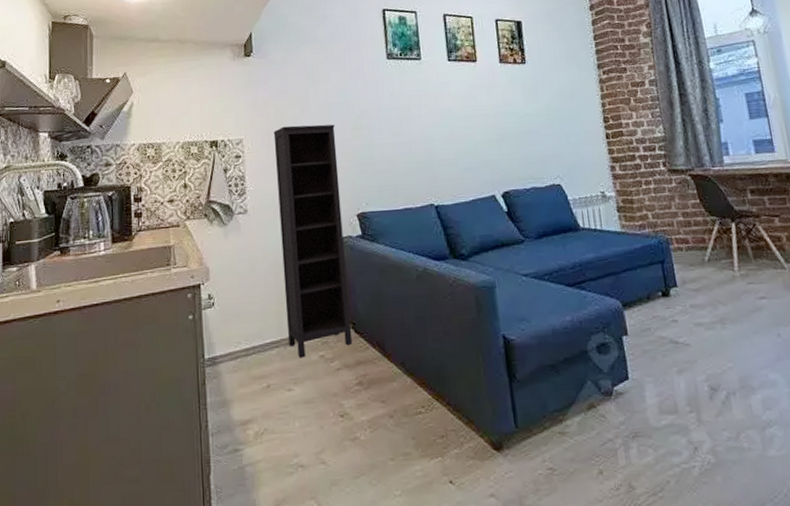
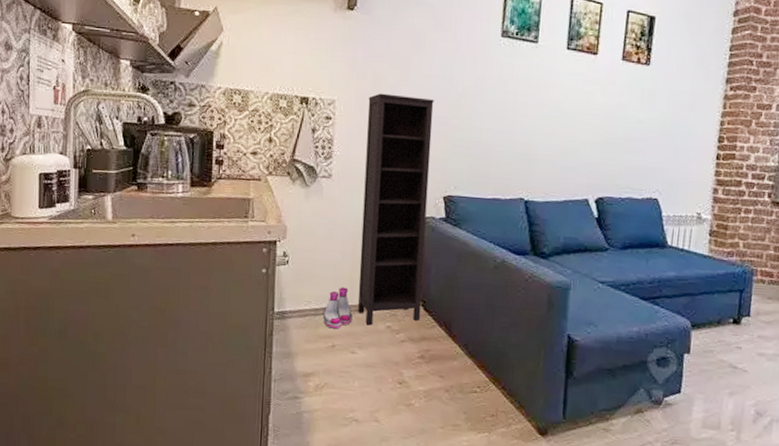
boots: none [254,321,285,368] -> present [323,287,353,329]

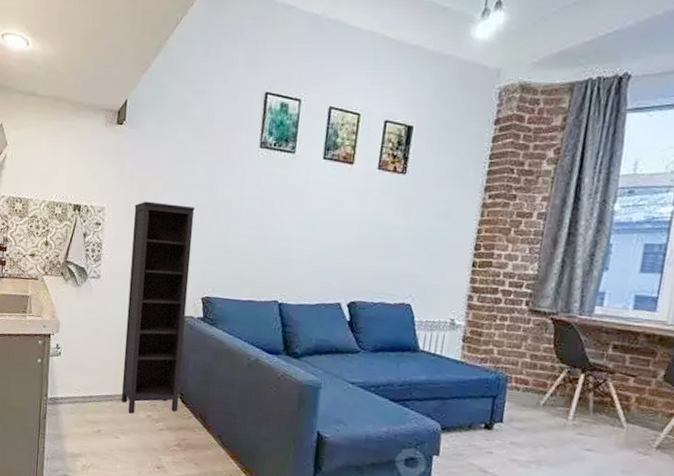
boots: present [323,287,353,329] -> none [90,378,117,416]

